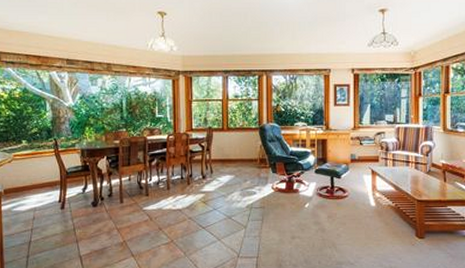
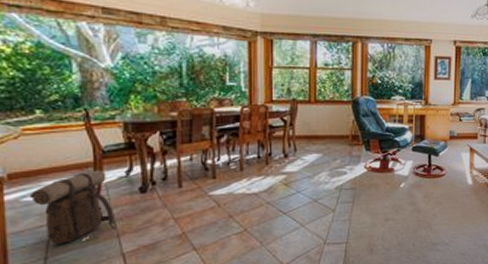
backpack: none [17,187,75,245] -> present [29,170,115,244]

